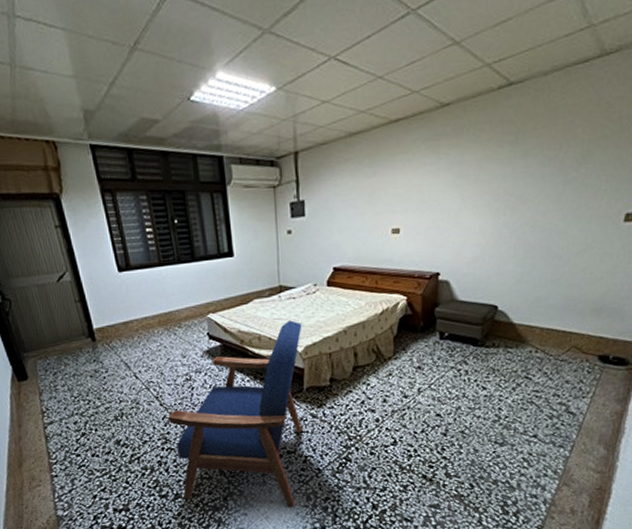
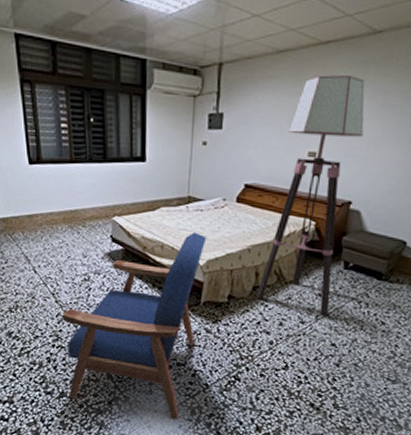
floor lamp: none [357,150,443,389] -> present [256,75,365,317]

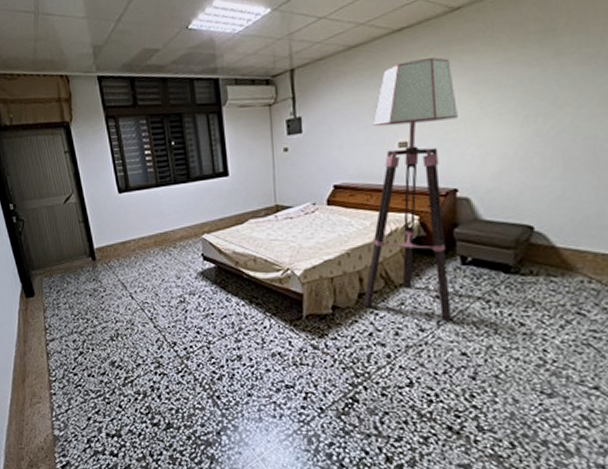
armchair: present [61,232,207,421] -> none [161,241,302,452]

